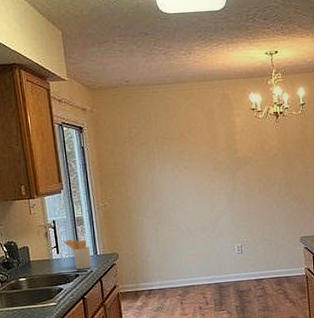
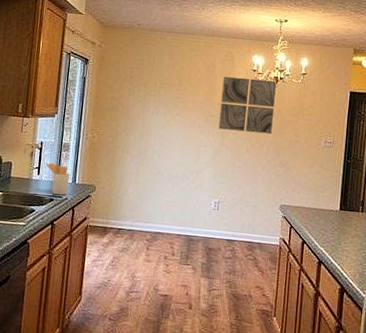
wall art: none [224,116,281,175] -> present [218,76,277,134]

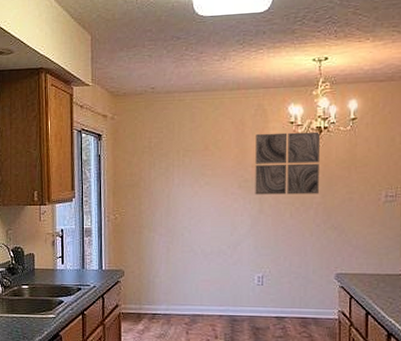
utensil holder: present [46,163,70,196] -> none [69,250,96,284]

